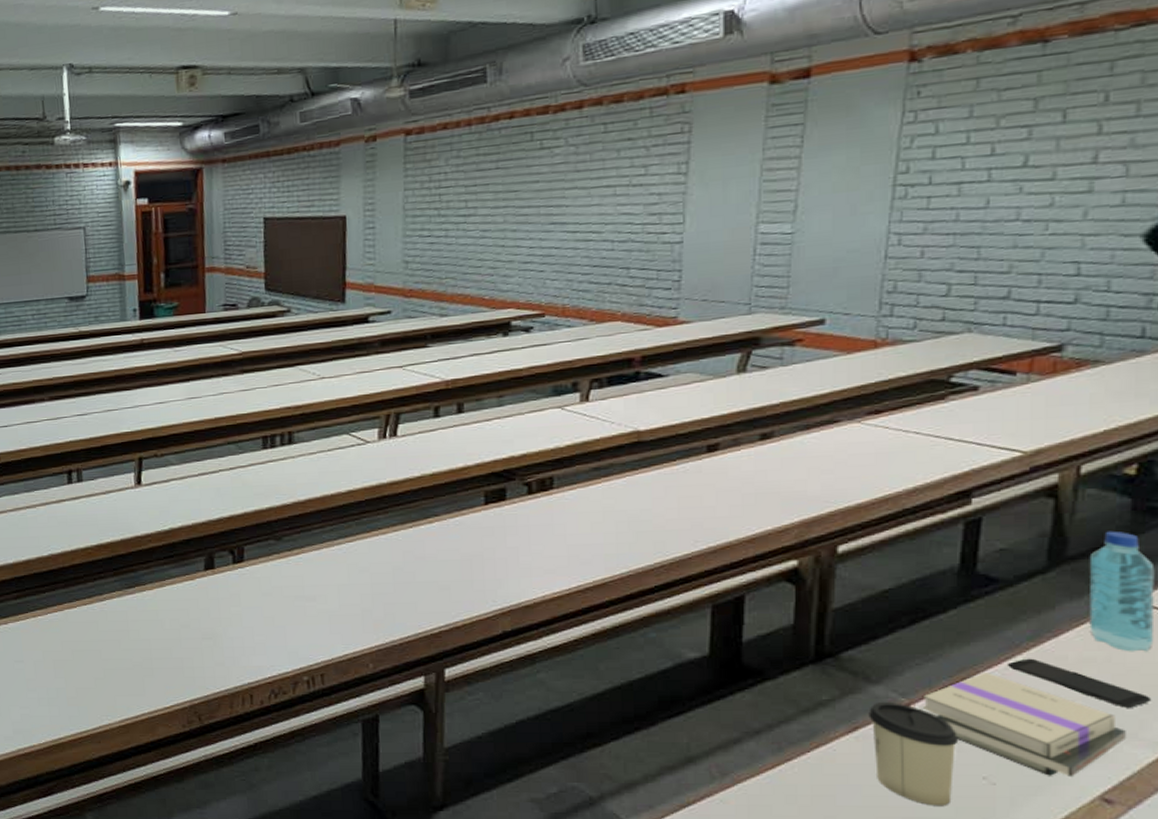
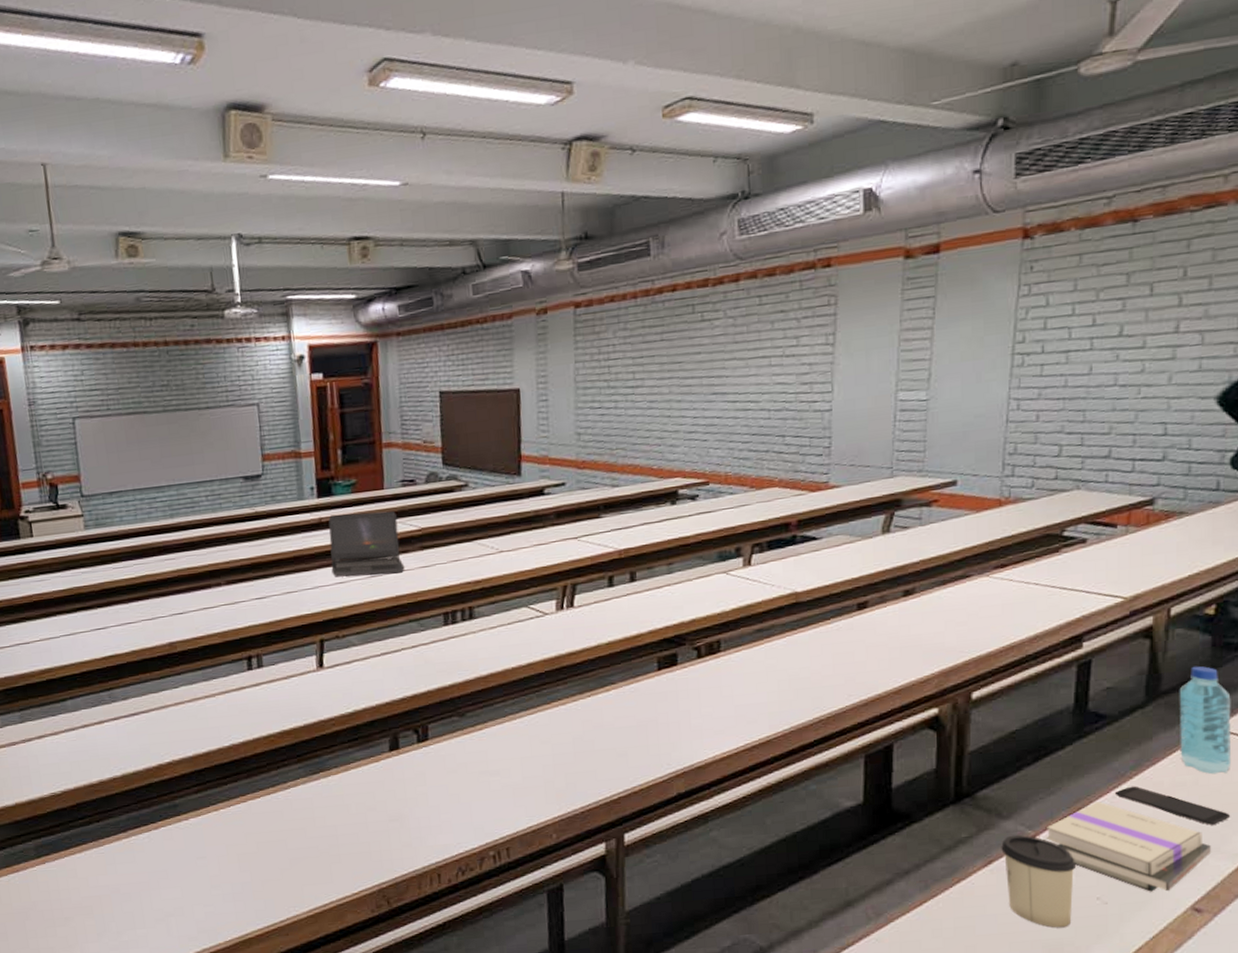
laptop computer: none [150,334,225,397] -> present [328,510,405,577]

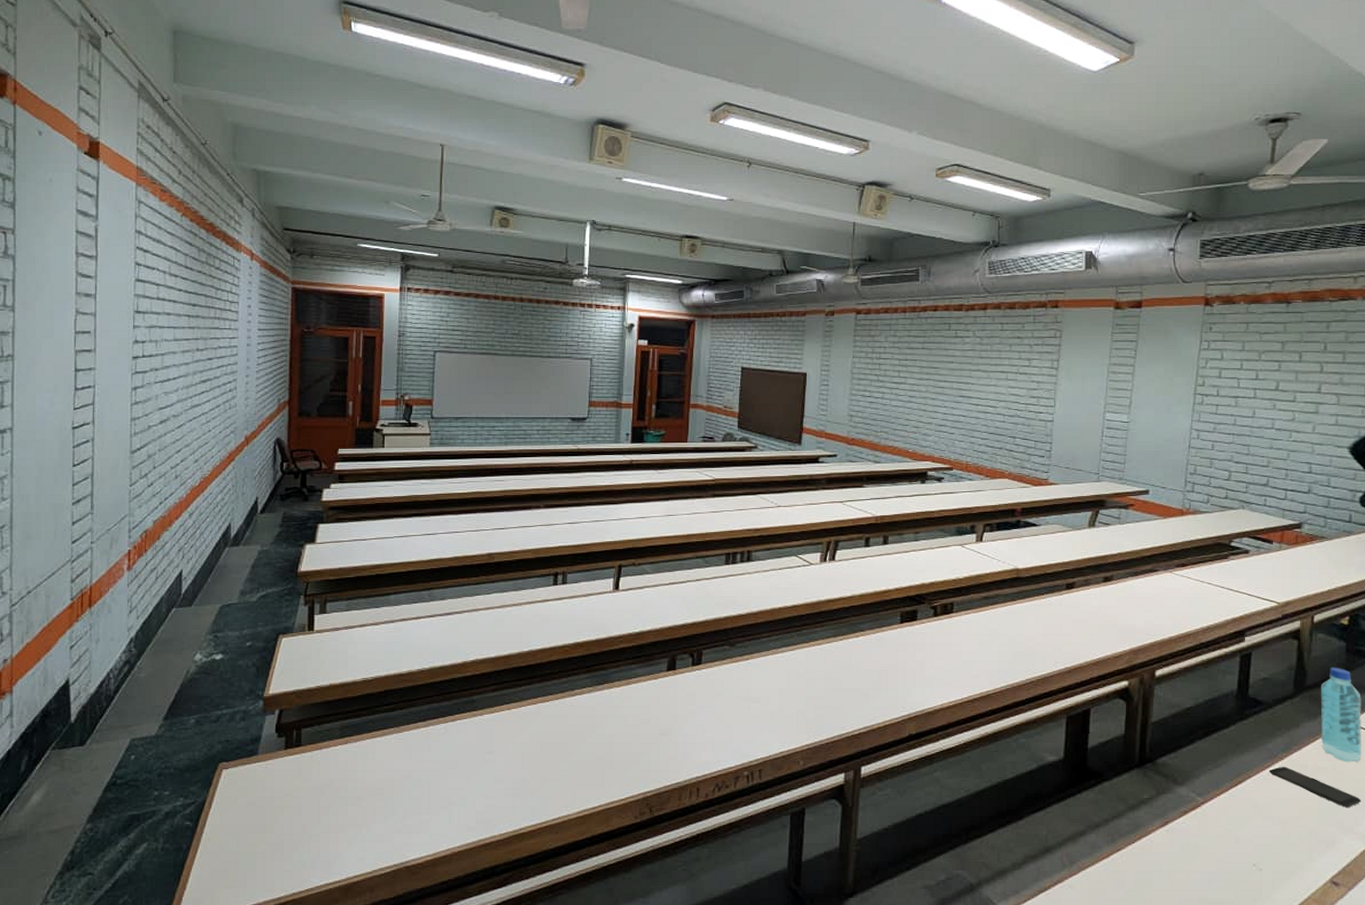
laptop computer: present [328,510,405,577] -> none [636,459,697,515]
cup: present [1001,834,1077,928] -> none [1176,800,1237,889]
books: present [1047,800,1212,892] -> none [1213,776,1347,864]

